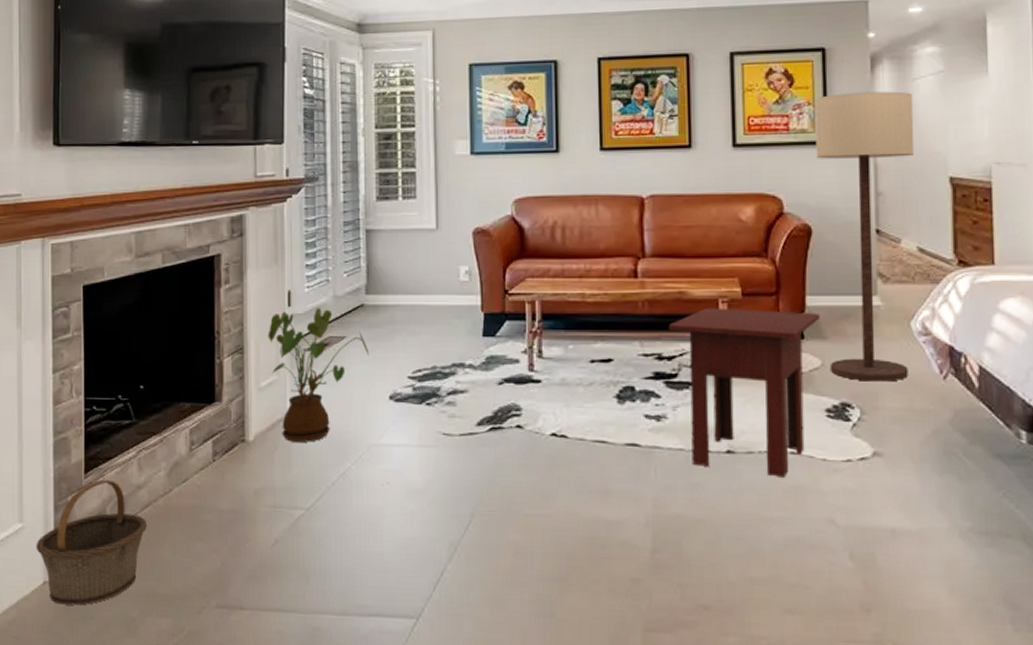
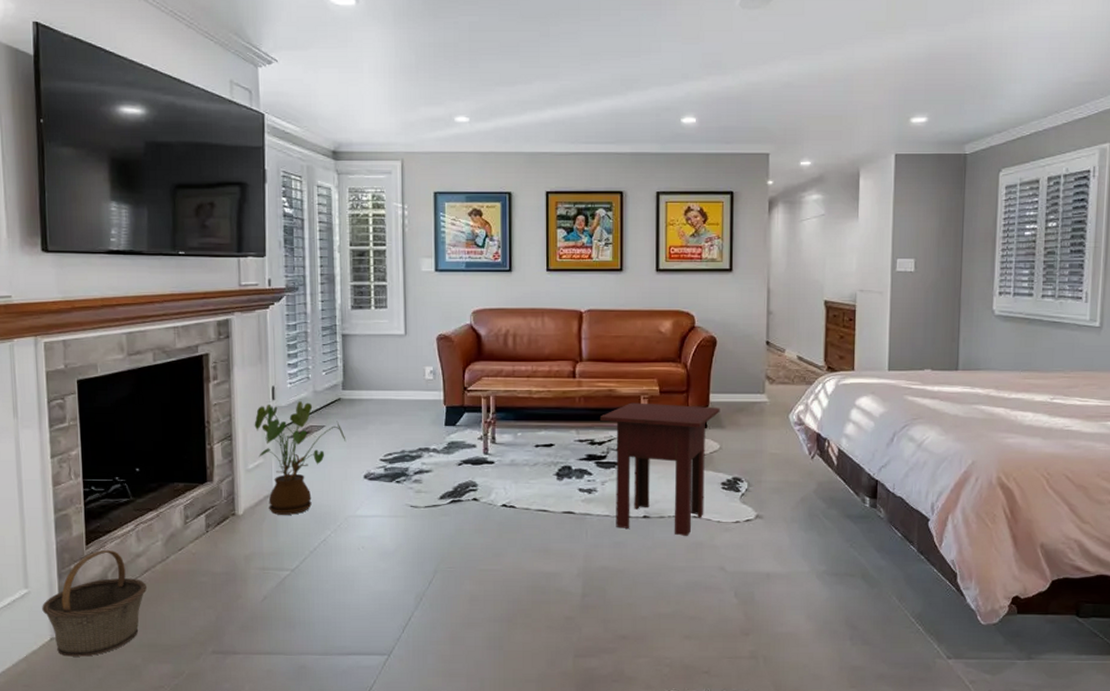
floor lamp: present [814,91,914,382] -> none [722,230,800,461]

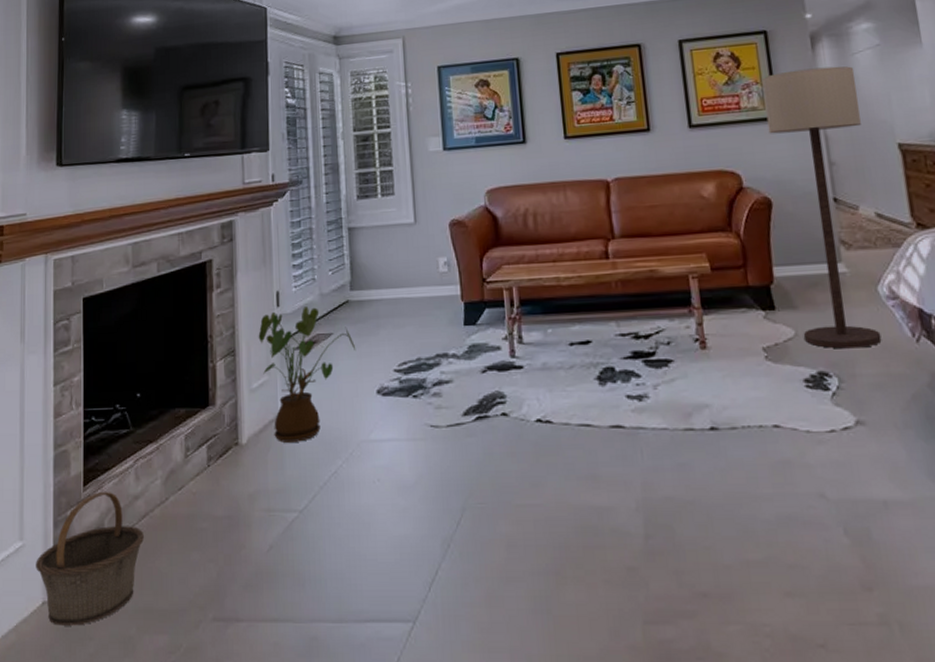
side table: present [600,402,720,536] -> none [643,283,789,452]
floor lamp: none [722,230,800,461] -> present [762,66,882,349]

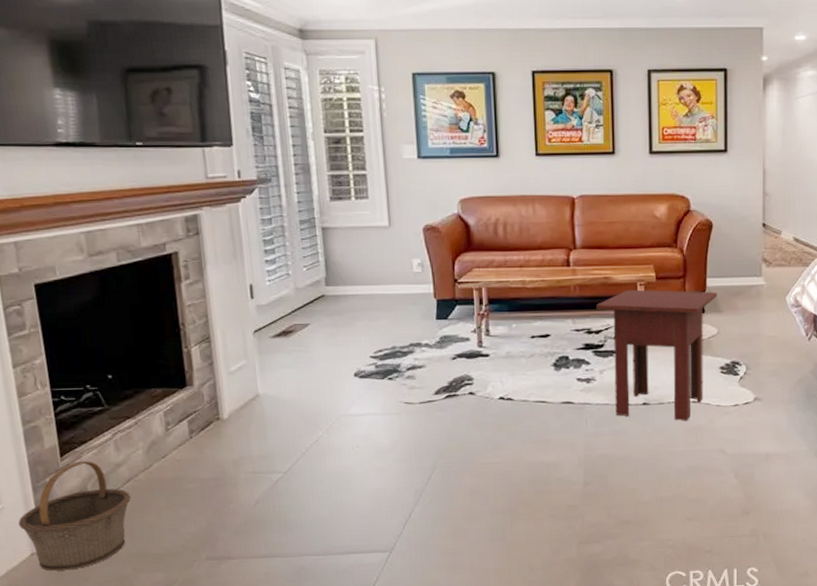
house plant: present [258,306,356,443] -> none [233,299,333,417]
side table: none [643,283,789,452] -> present [597,289,718,421]
floor lamp: present [762,66,882,349] -> none [717,108,796,344]

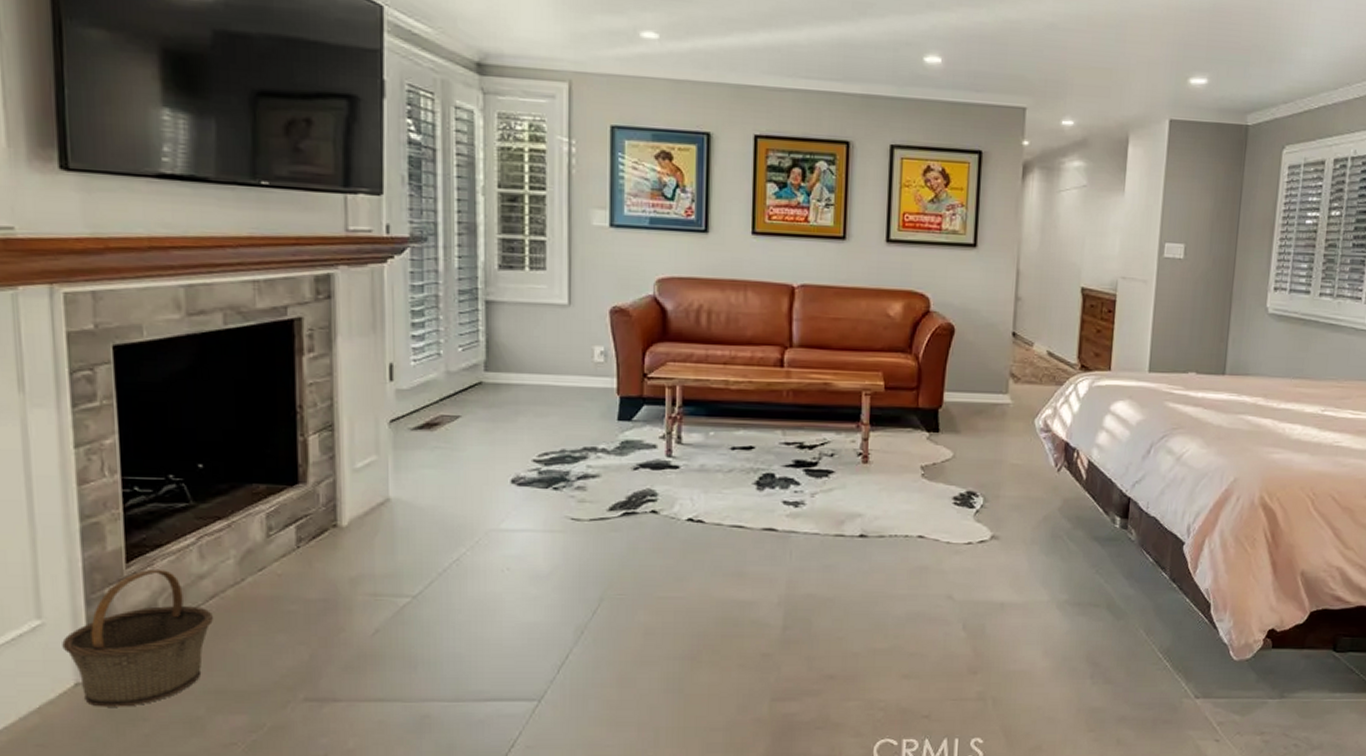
side table: present [597,289,718,421] -> none [812,399,956,559]

